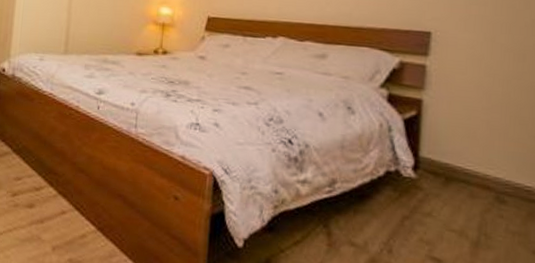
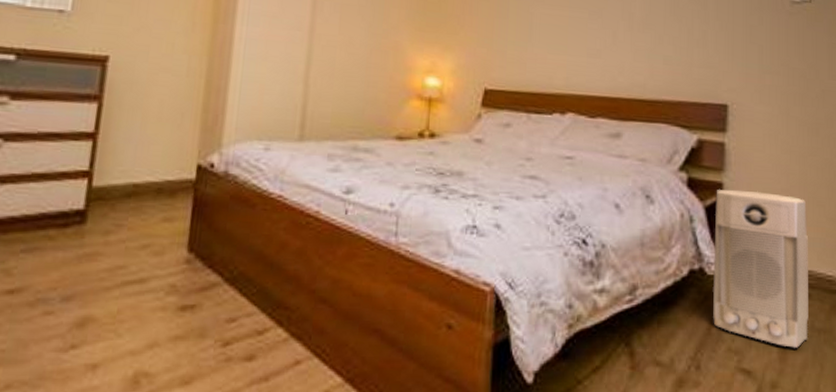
air purifier: none [406,105,508,246] -> present [712,189,809,348]

